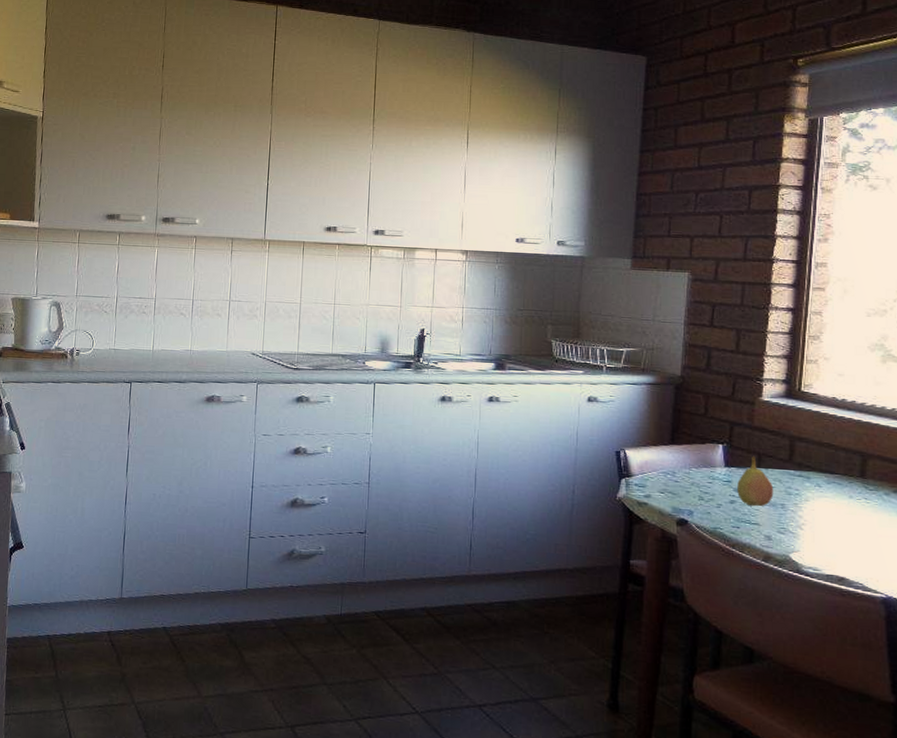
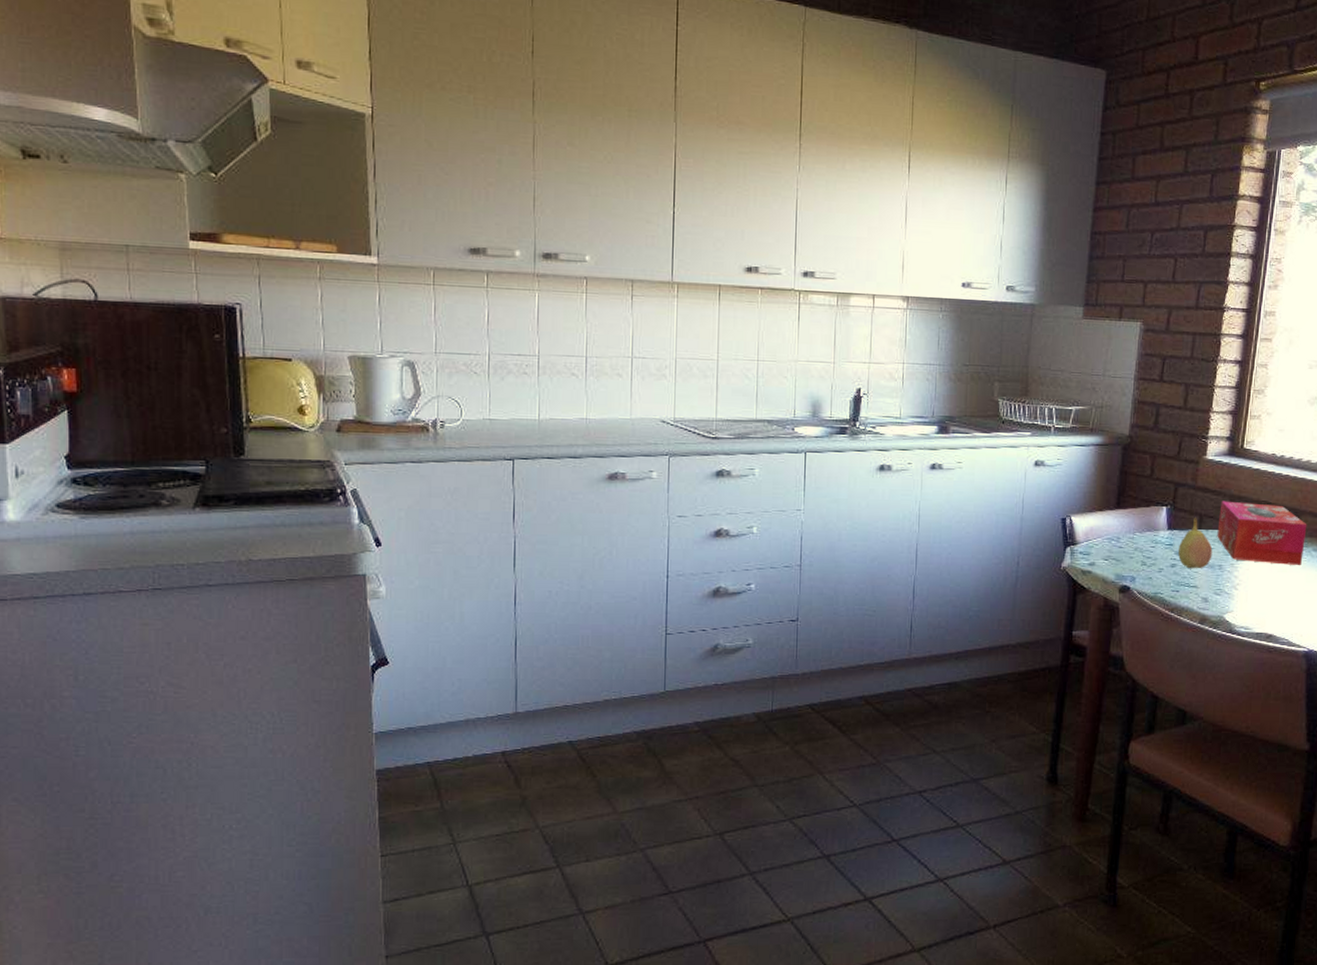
tissue box: none [778,441,876,510] -> present [1217,501,1307,566]

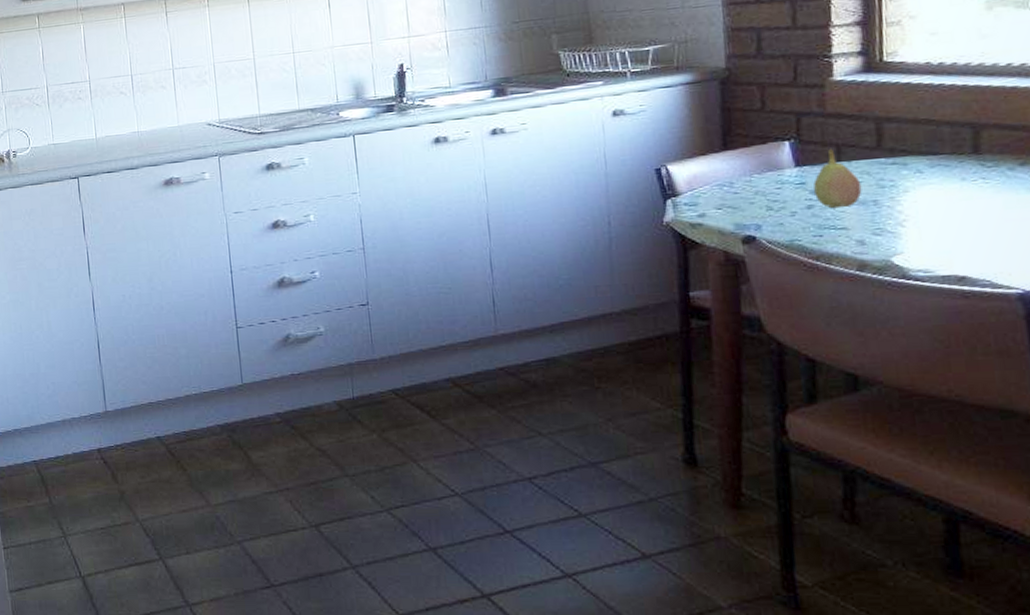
tissue box: present [1217,501,1307,566] -> none [862,121,995,193]

